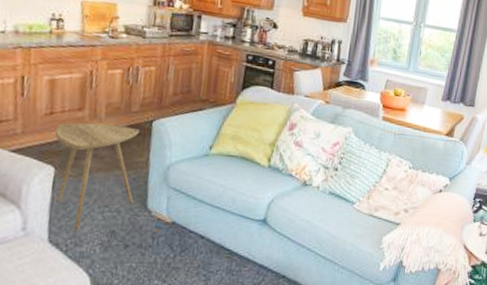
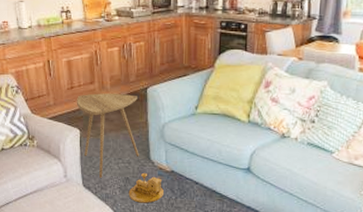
toy train: none [112,224,160,264] -> present [128,172,163,203]

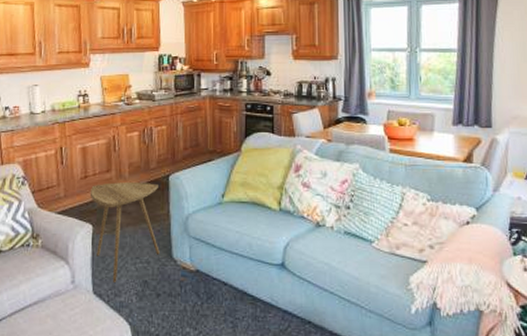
toy train: present [128,172,163,203] -> none [146,273,187,312]

